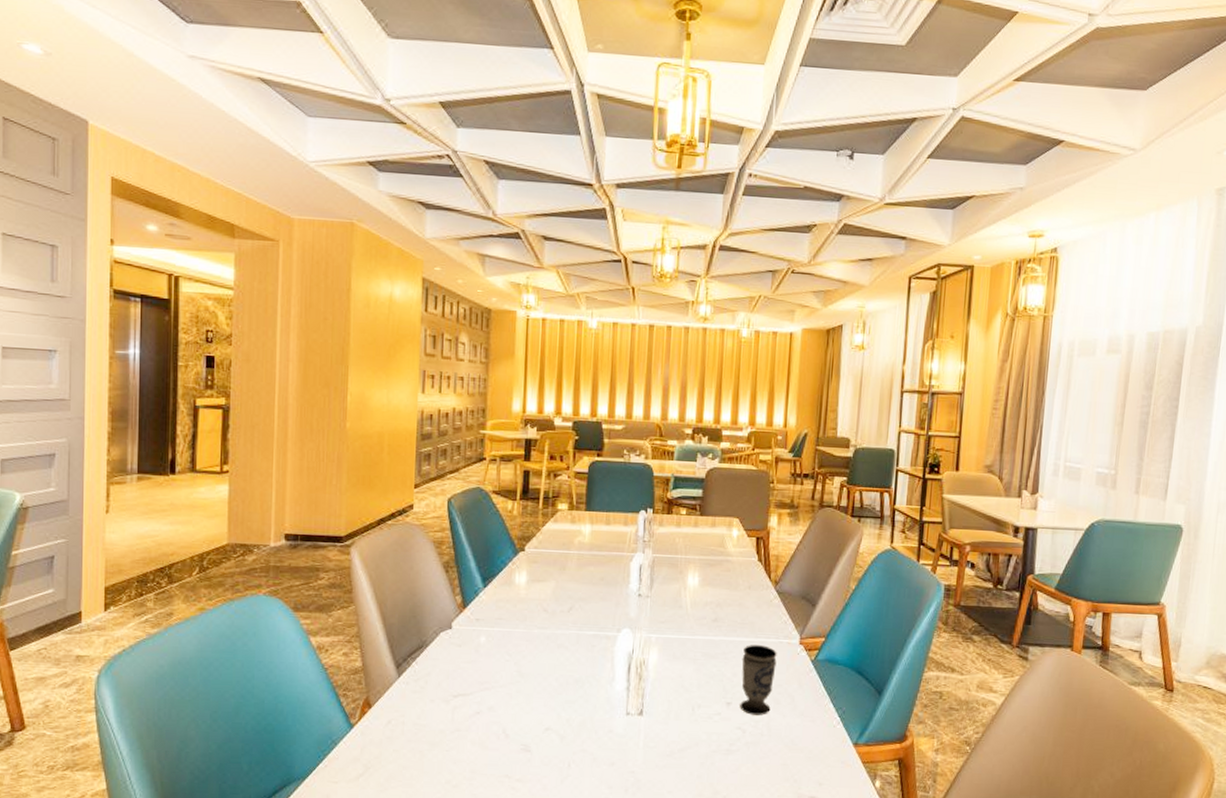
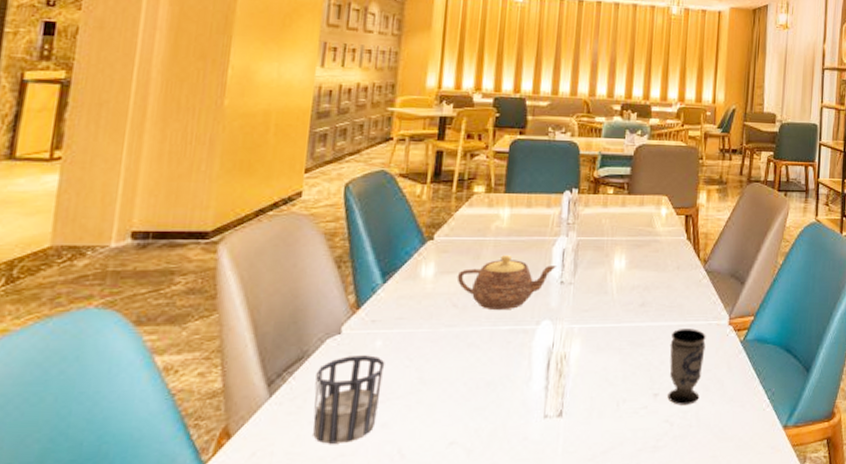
cup: none [433,648,489,720] -> present [313,355,385,444]
teapot: none [546,568,635,617] -> present [457,255,558,311]

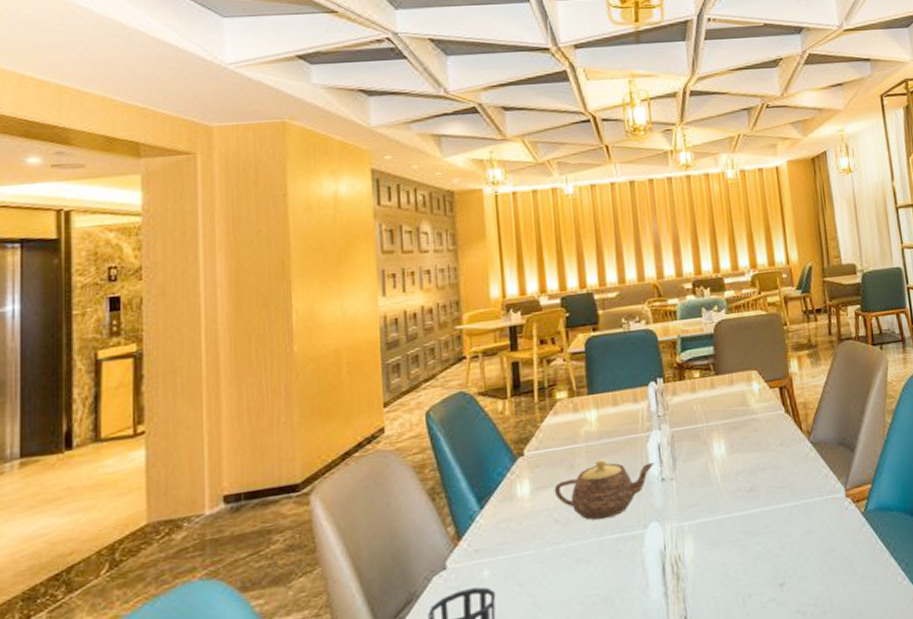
cup: present [667,329,706,405] -> none [787,507,829,592]

